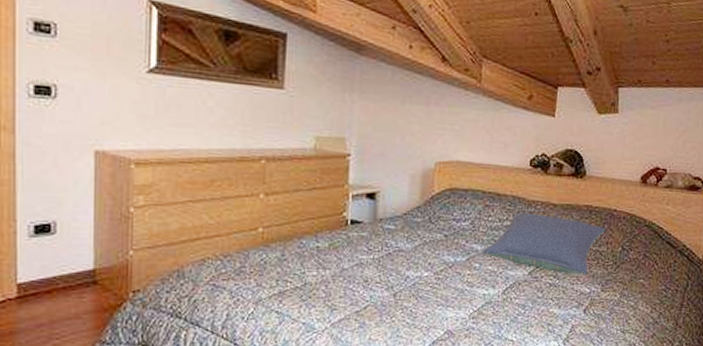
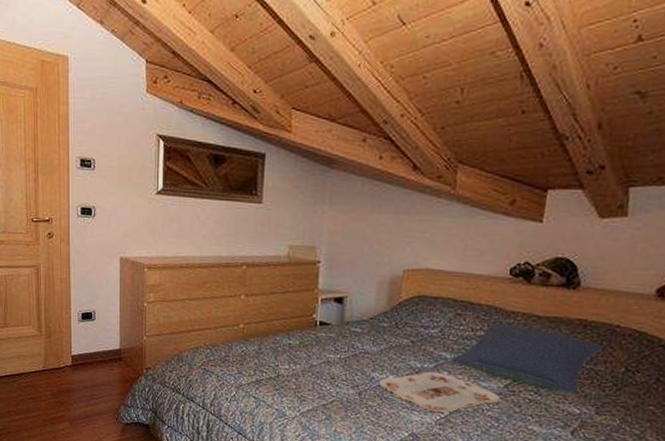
serving tray: none [414,264,525,305] -> present [379,371,500,413]

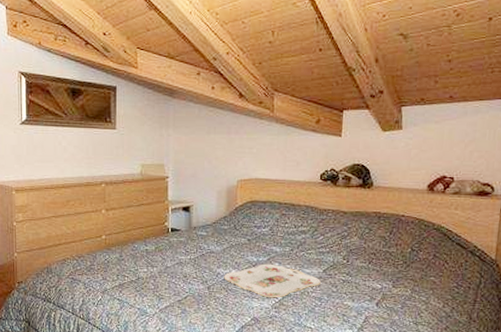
pillow: present [451,323,605,395] -> none [281,219,395,273]

